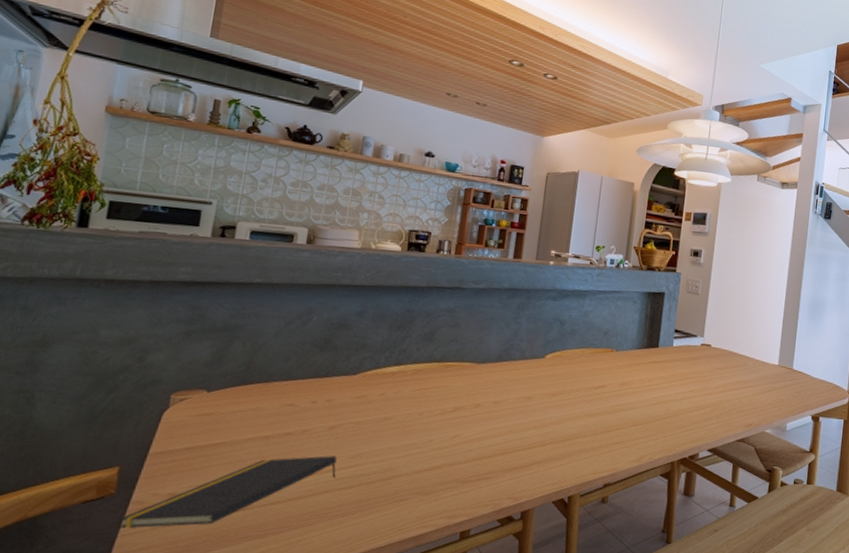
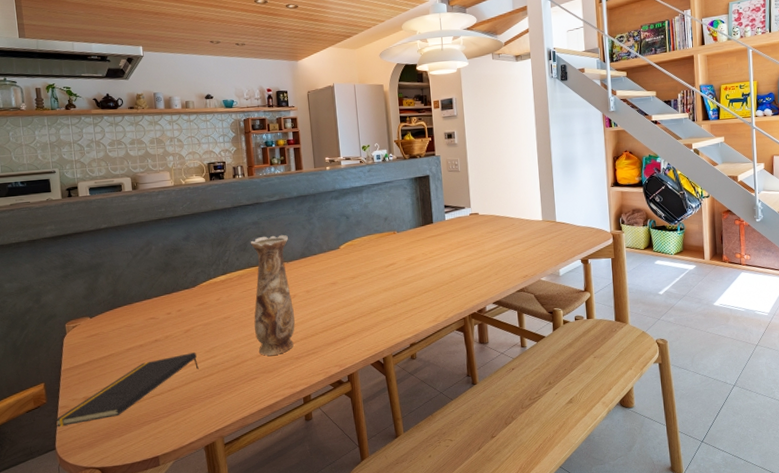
vase: none [418,327,486,474] -> present [250,234,295,356]

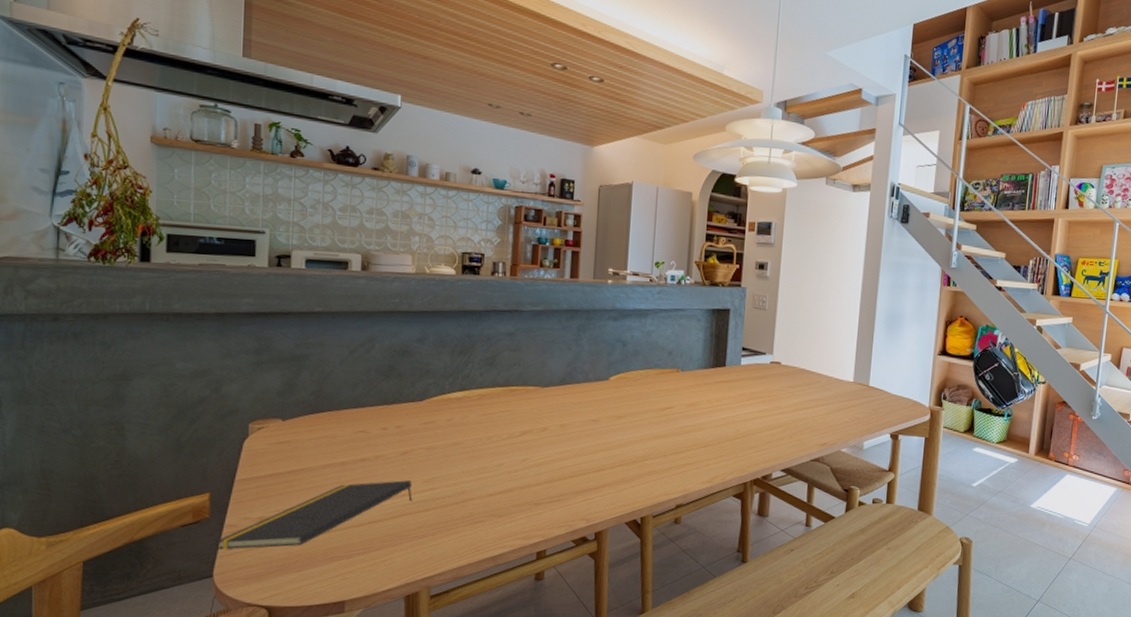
vase: present [250,234,295,356] -> none [489,351,548,497]

